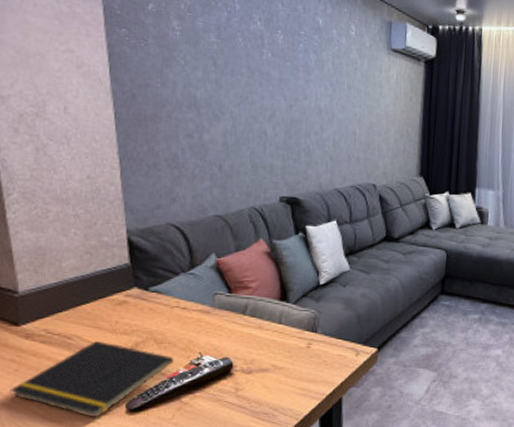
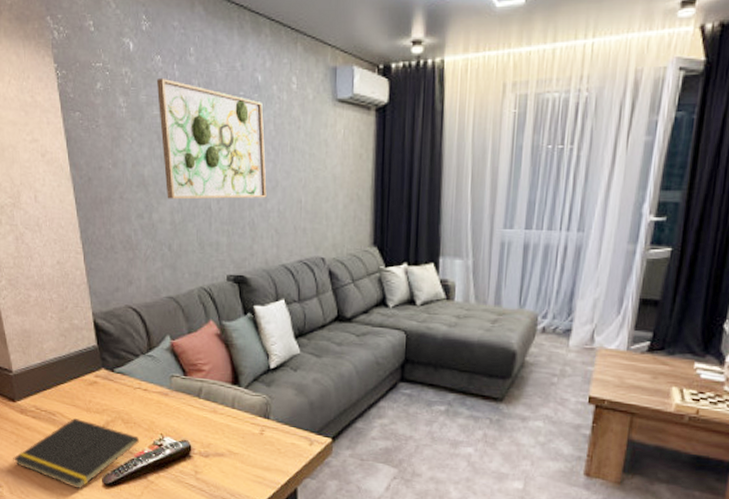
wall art: none [215,8,323,128] -> present [157,77,267,199]

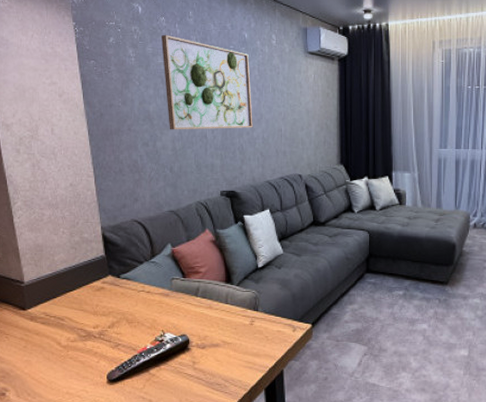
notepad: present [13,418,140,490] -> none [21,322,143,387]

